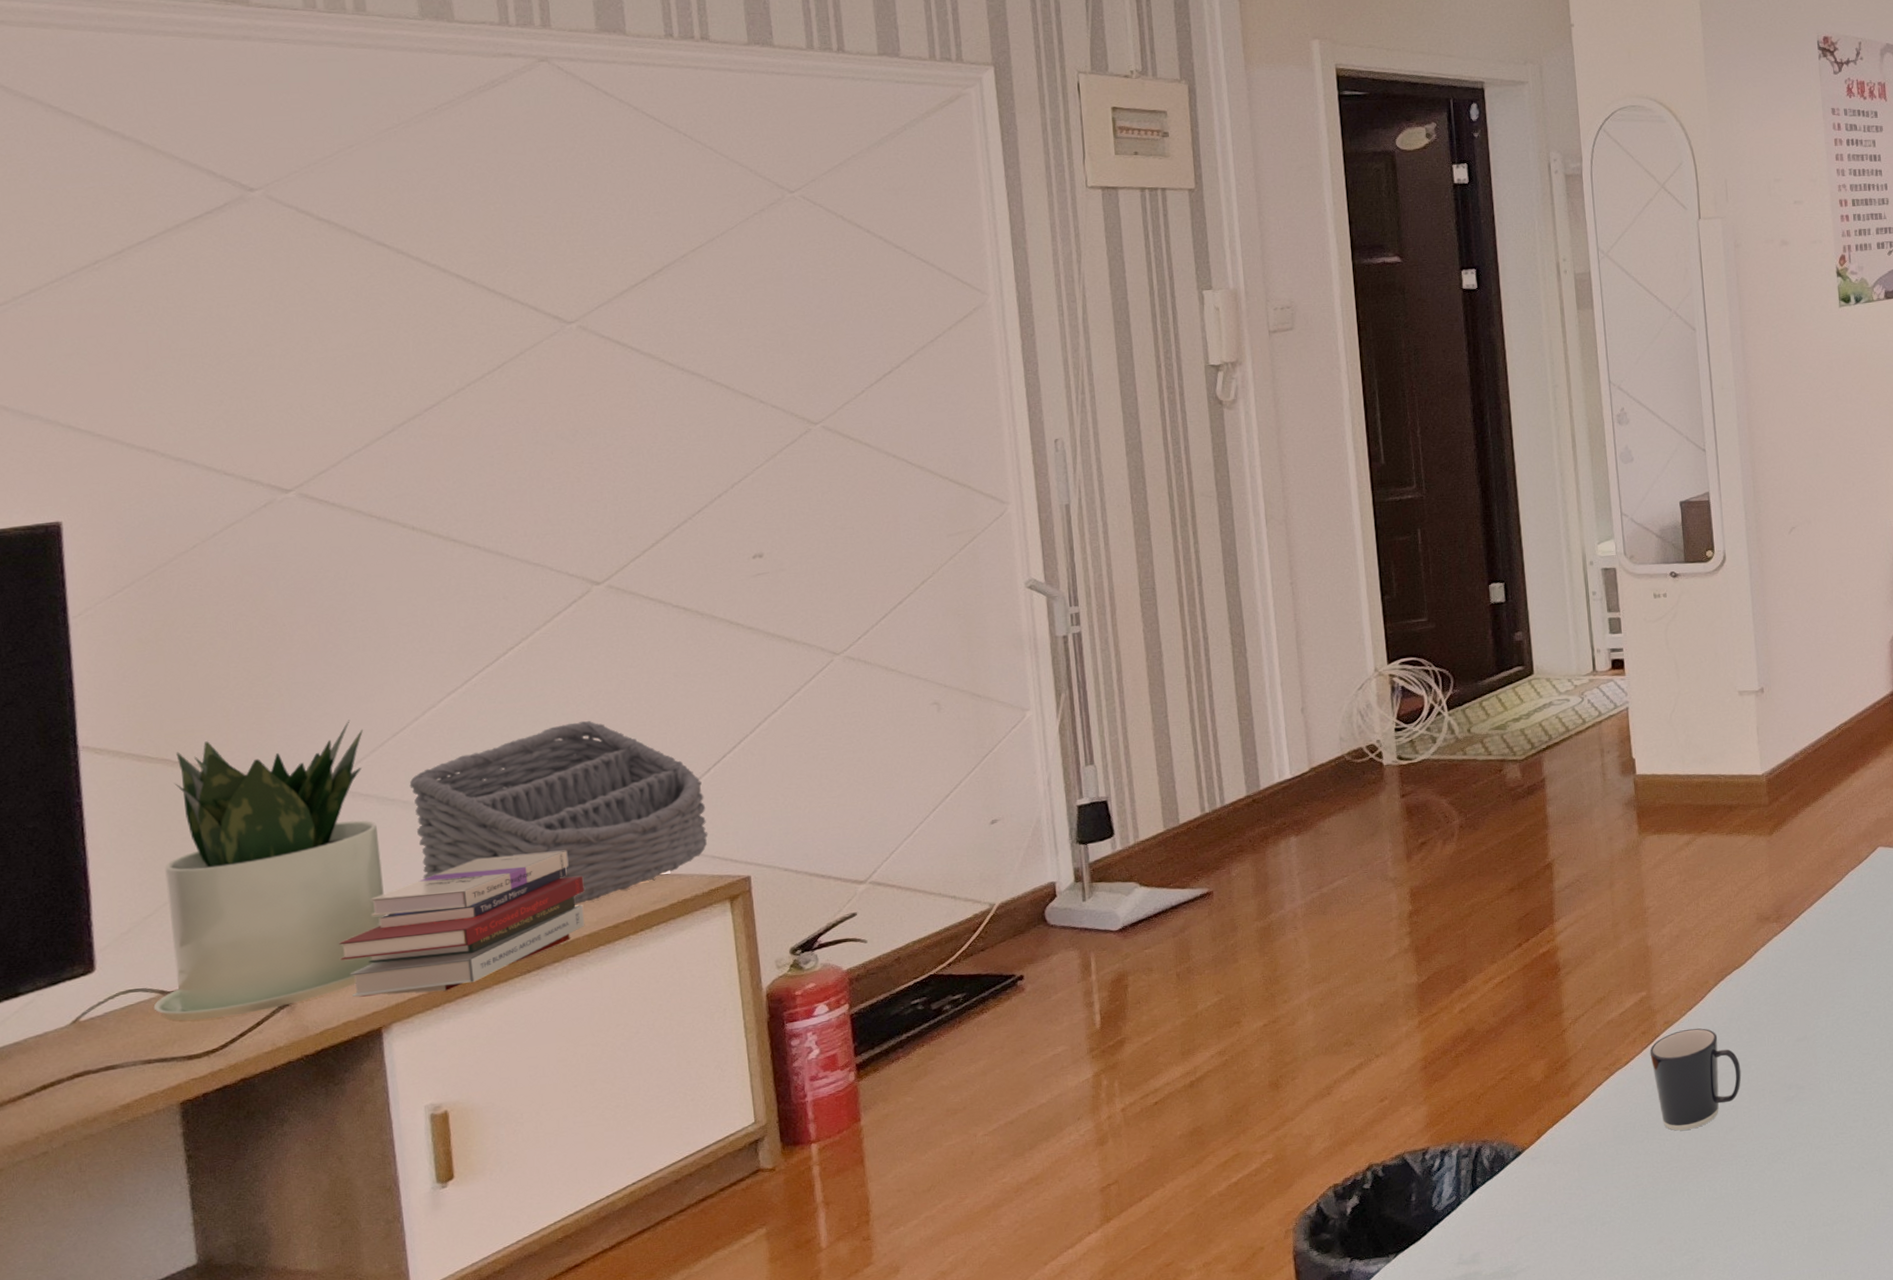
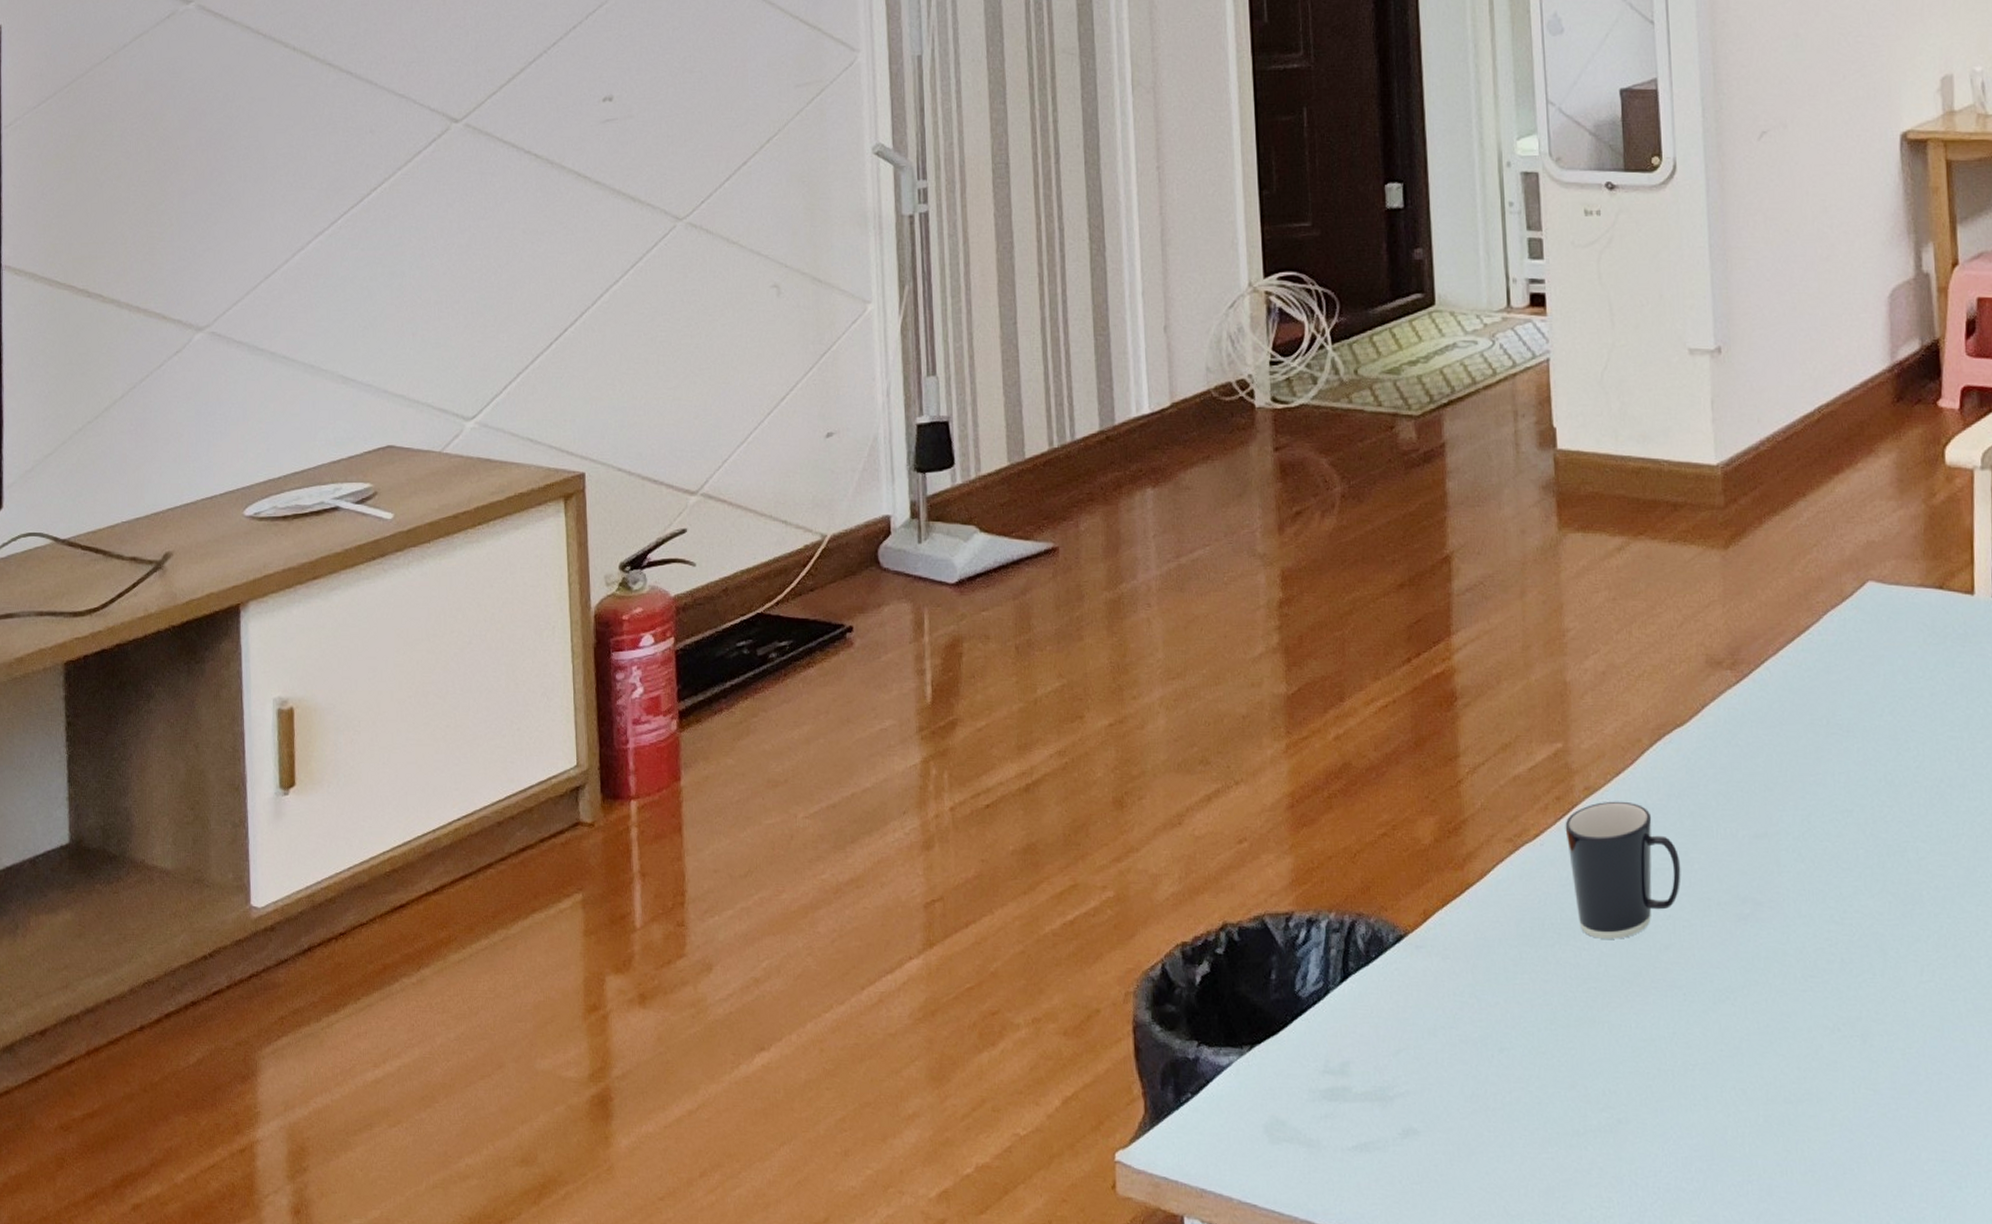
planter: present [153,719,387,1021] -> none [48,257,251,573]
books: present [338,851,585,997] -> none [206,423,429,570]
basket: present [409,721,709,905] -> none [277,277,547,488]

